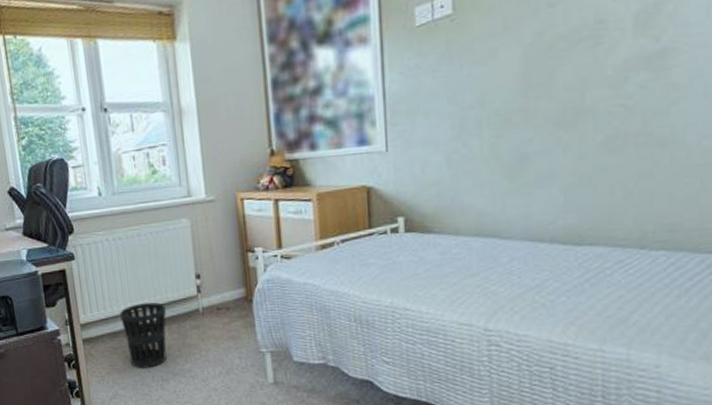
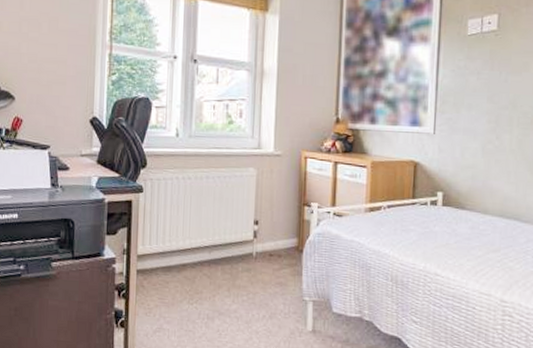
wastebasket: present [120,302,167,368] -> none [177,241,222,305]

